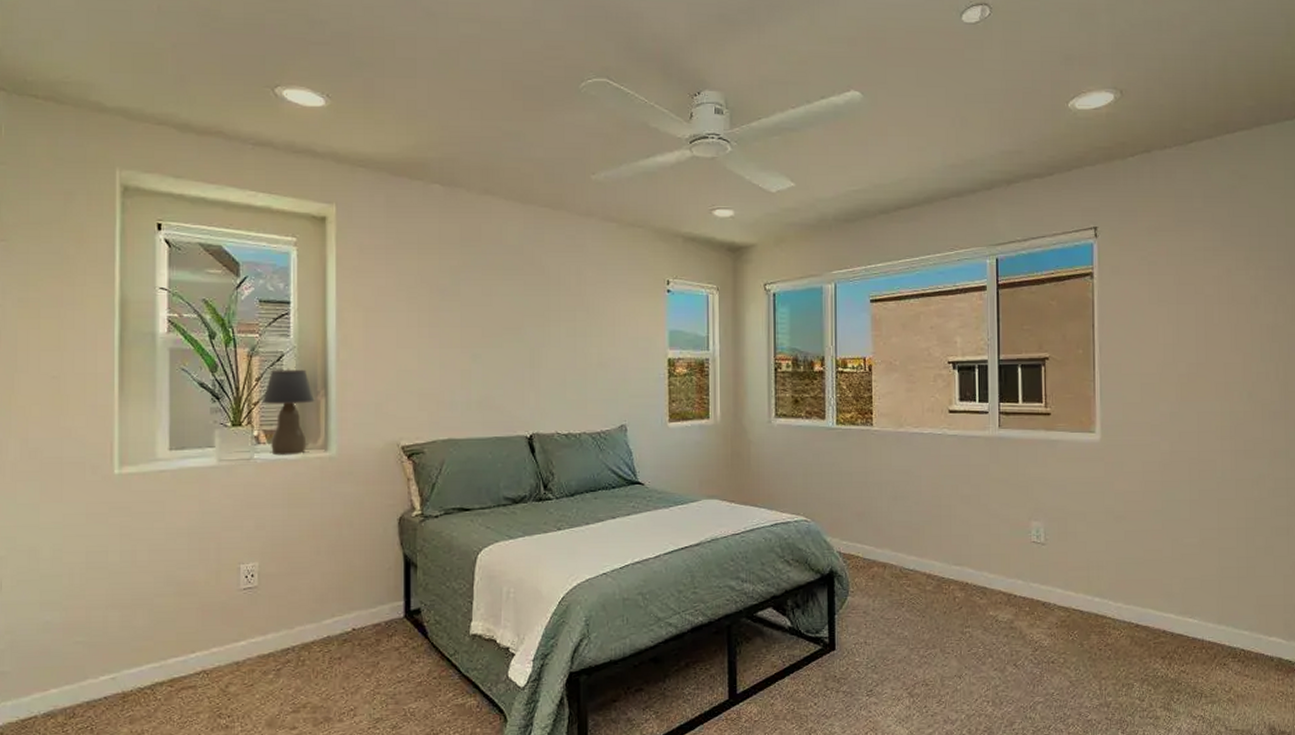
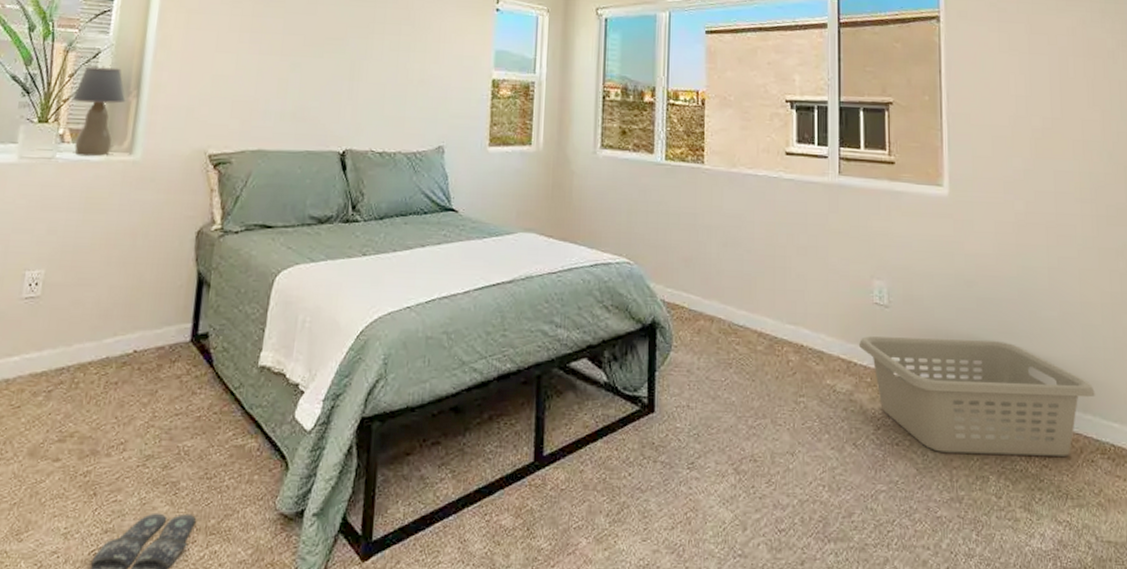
laundry basket: none [1018,568,1229,666] -> present [858,336,1095,456]

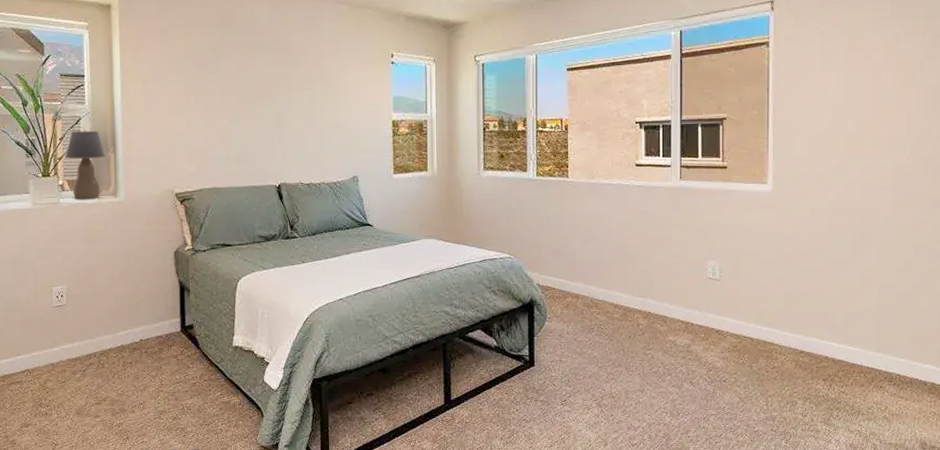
laundry basket: present [858,336,1095,456] -> none [695,302,886,385]

